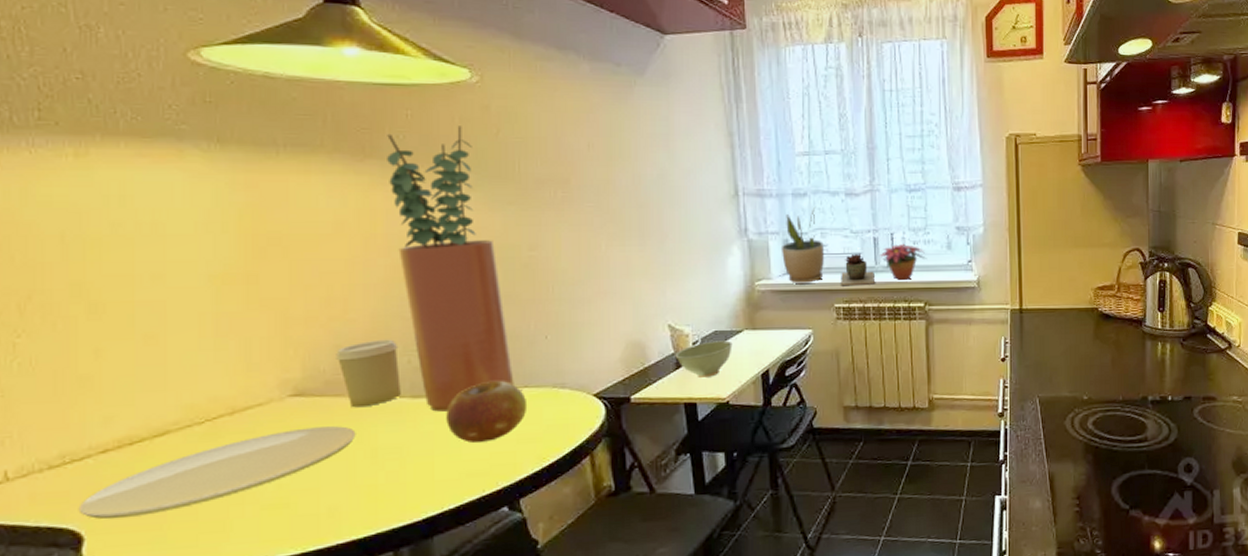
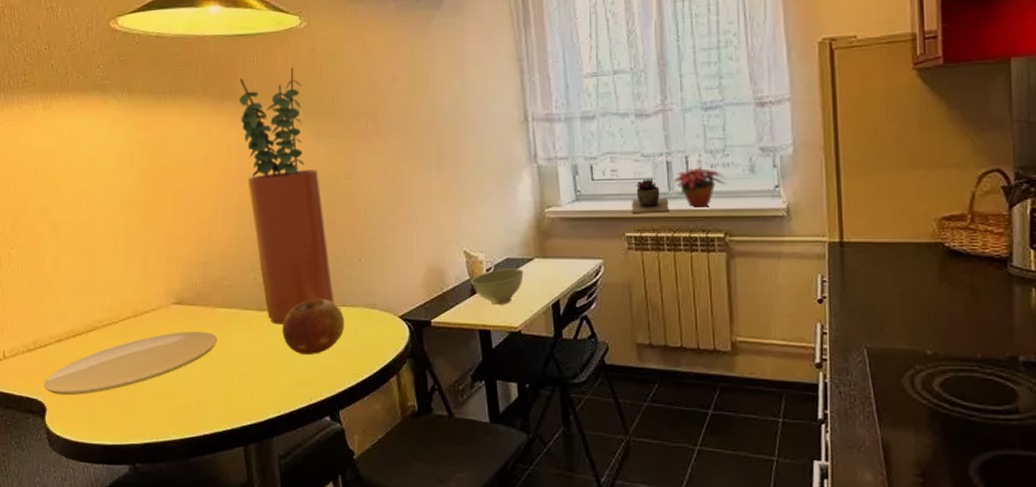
cup: present [336,339,401,408] -> none [204,258,249,317]
potted plant: present [780,206,824,285] -> none [569,129,614,212]

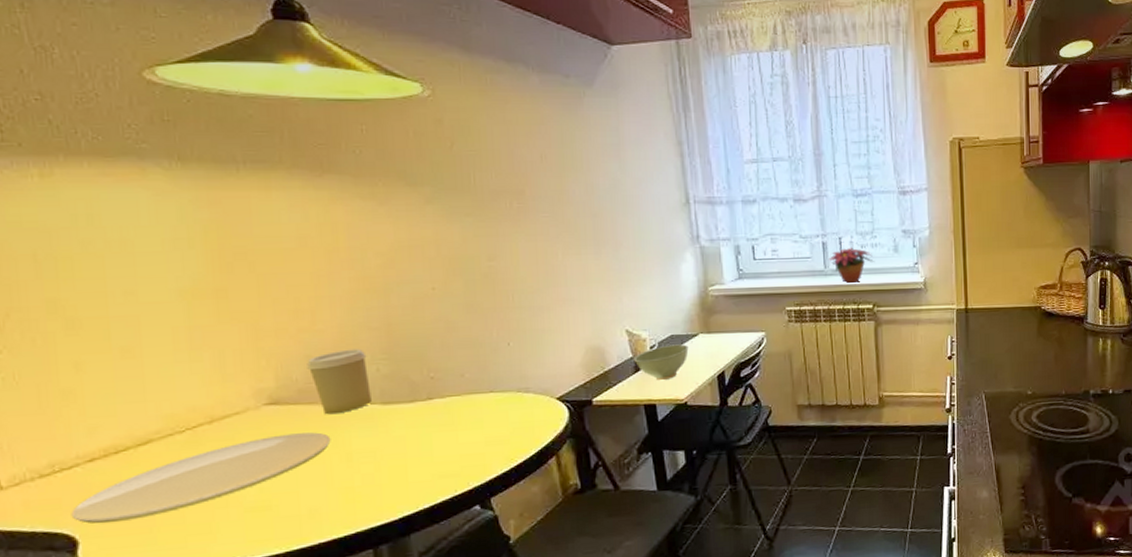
cup: none [204,258,249,317] -> present [307,348,372,415]
vase: present [239,67,335,324] -> none [344,140,480,417]
fruit: present [282,299,345,354] -> none [416,387,494,446]
succulent plant: present [632,178,670,214] -> none [791,257,826,290]

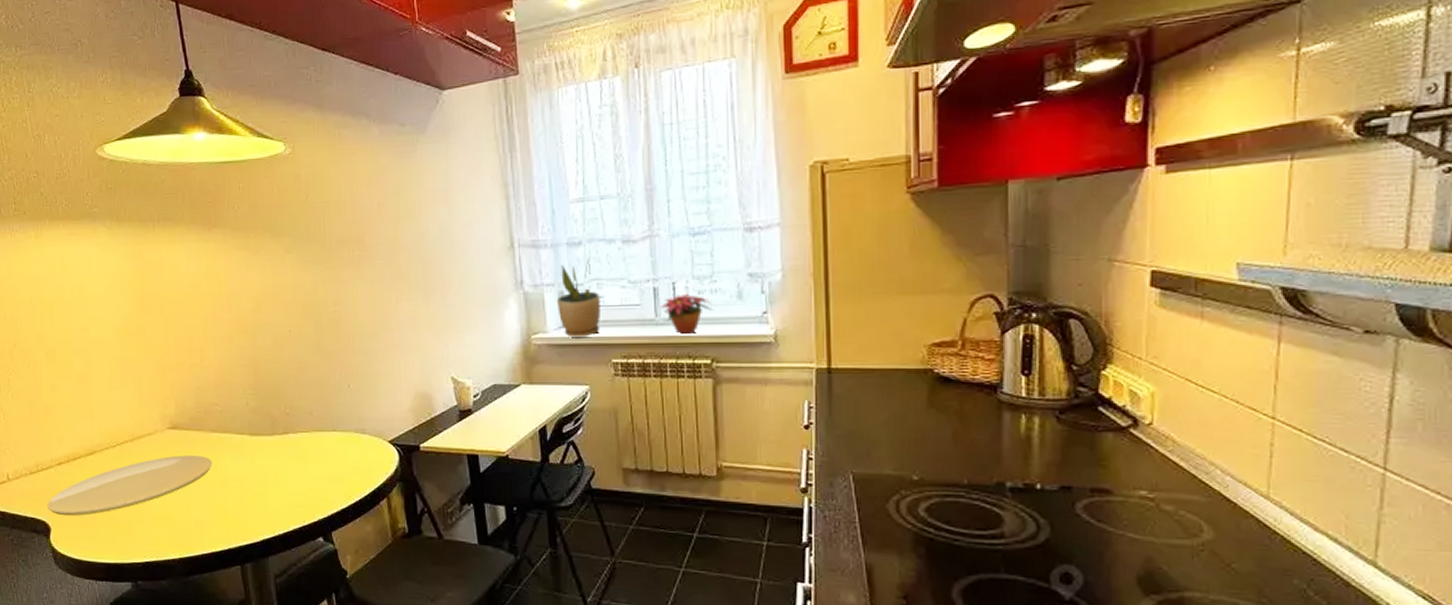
cup: present [307,348,372,415] -> none [197,384,242,441]
bowl: present [633,344,689,381] -> none [458,394,511,431]
potted plant: none [732,212,775,289] -> present [556,255,600,338]

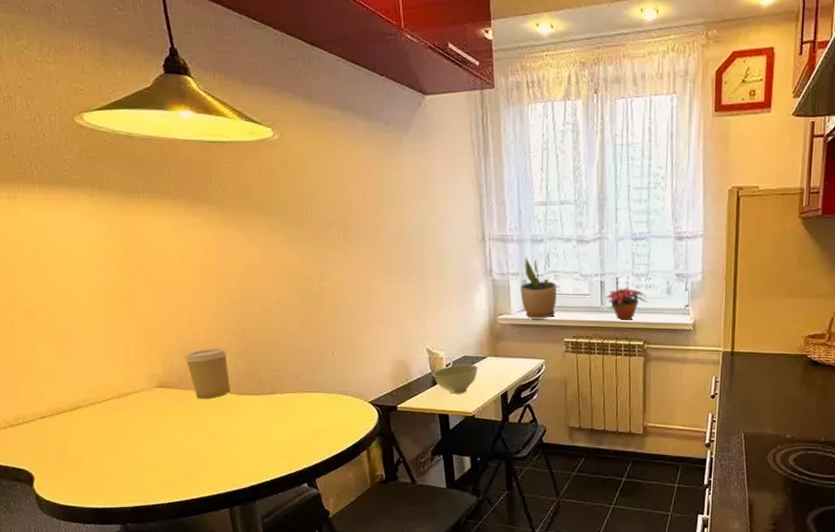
plate: present [47,455,212,516] -> none [29,411,201,466]
cup: none [197,384,242,441] -> present [185,348,230,399]
bowl: none [458,394,511,431] -> present [432,364,478,395]

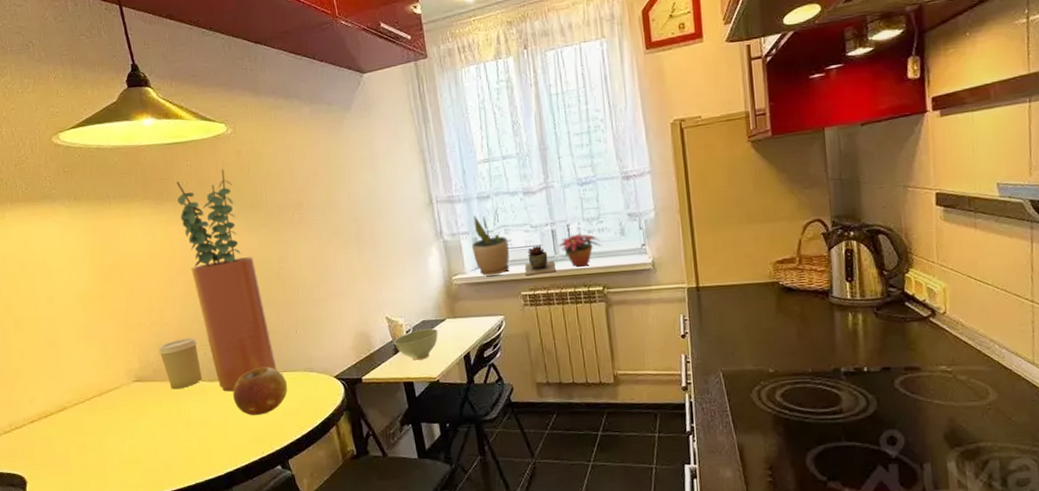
vase: none [214,177,310,407] -> present [176,169,277,392]
fruit: none [262,386,320,432] -> present [233,367,288,415]
succulent plant: none [570,294,601,324] -> present [525,245,557,276]

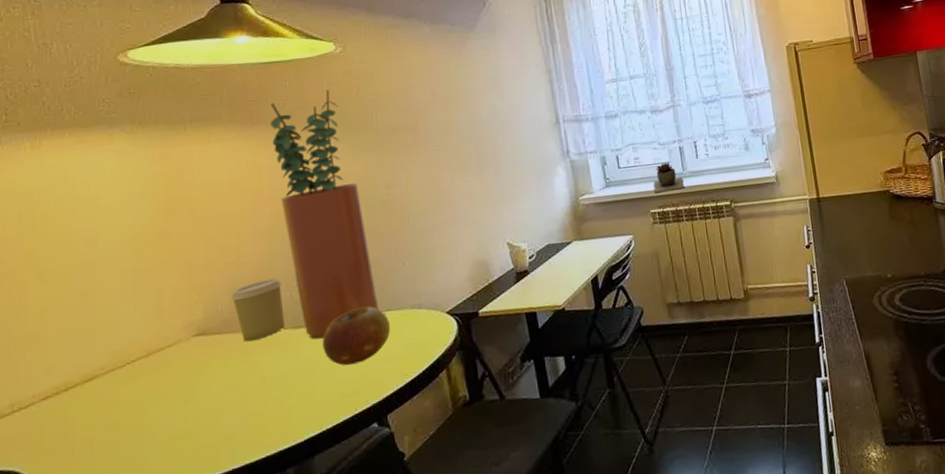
bowl: present [393,328,438,362] -> none [514,252,564,289]
potted plant: present [471,206,510,277] -> none [599,125,638,196]
flower arrangement: present [558,233,603,268] -> none [686,149,729,184]

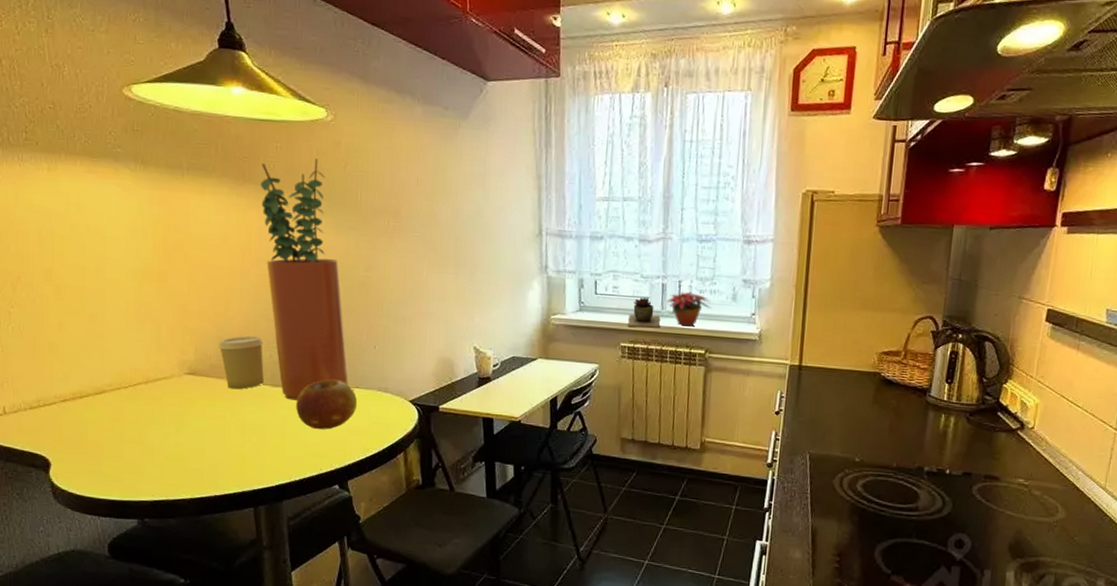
flower arrangement: none [686,149,729,184] -> present [666,291,712,328]

